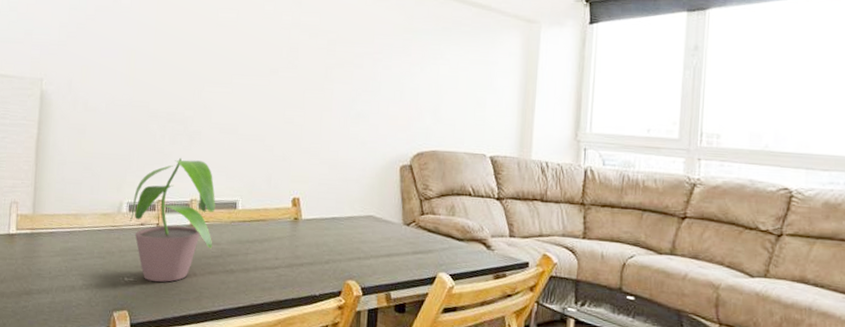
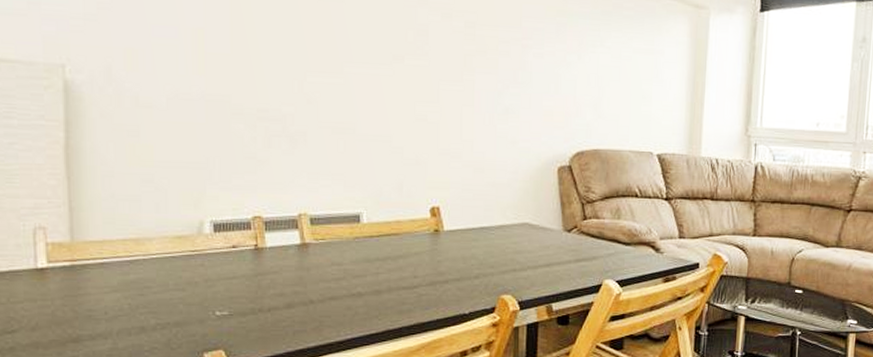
potted plant: present [129,158,216,282] -> none [215,165,333,313]

